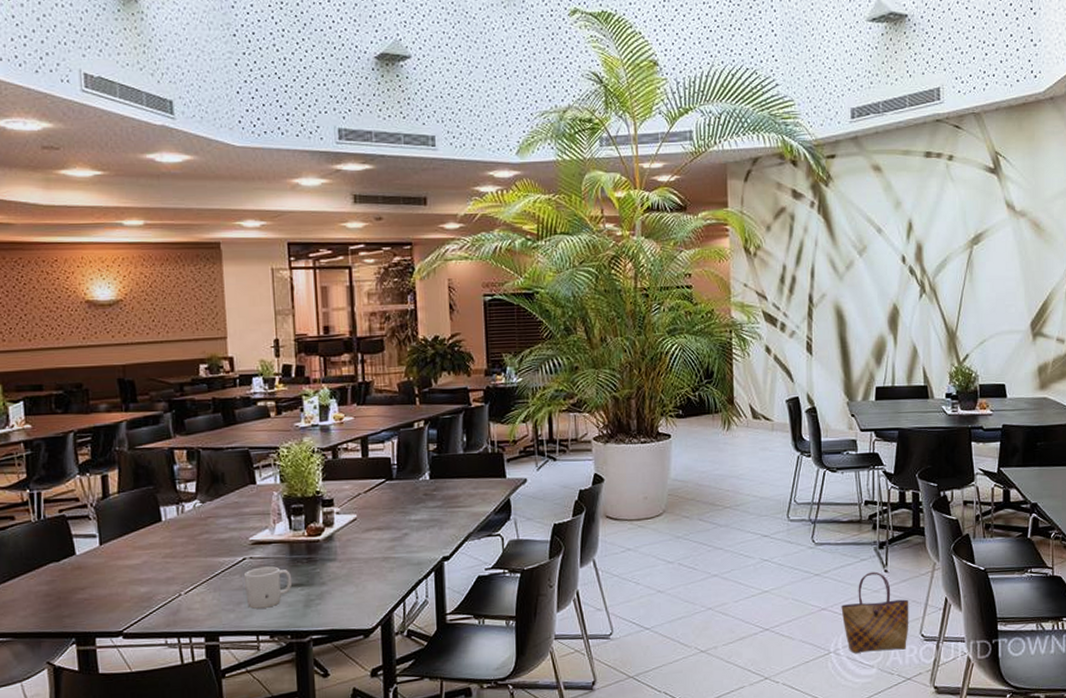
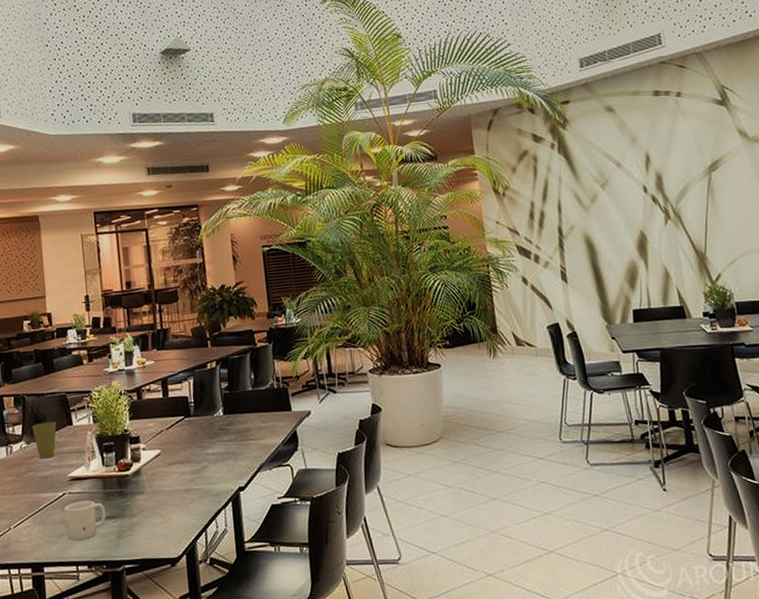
cup: none [208,479,238,520] -> present [32,421,57,459]
tote bag: present [841,571,909,653] -> none [623,490,696,575]

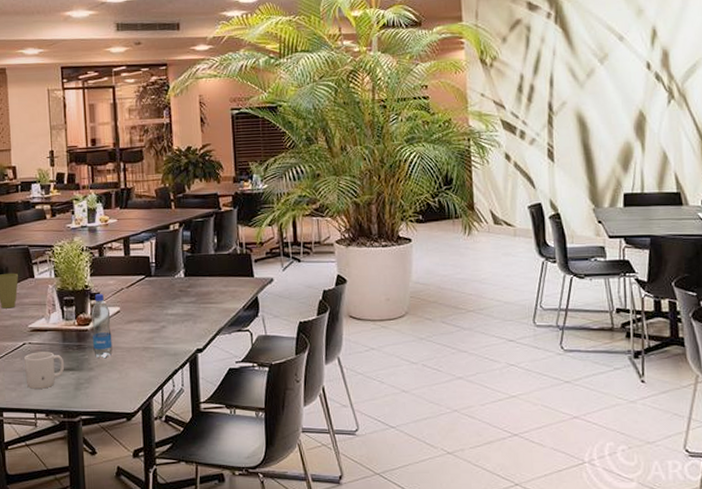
bottle: none [131,437,155,504] -> present [91,294,113,359]

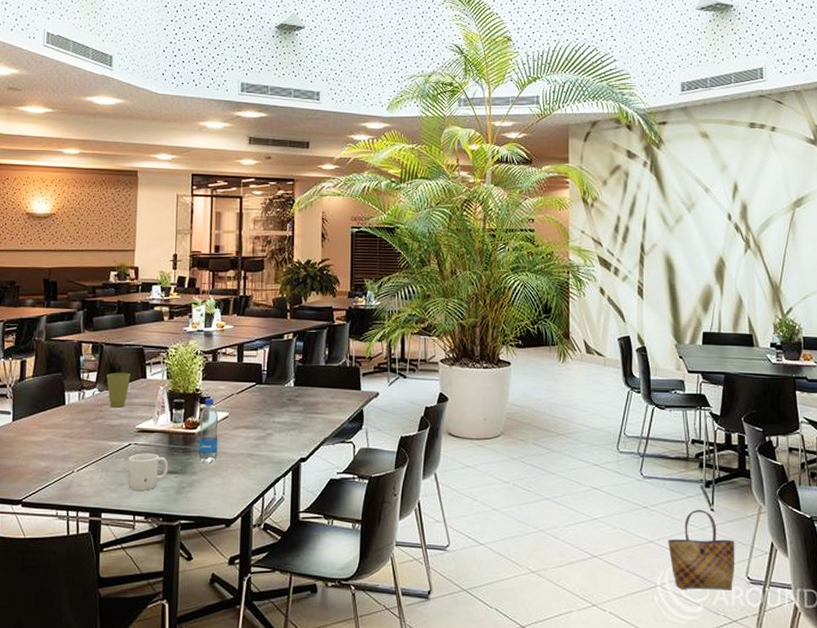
tote bag: none [594,381,672,465] -> present [668,509,735,590]

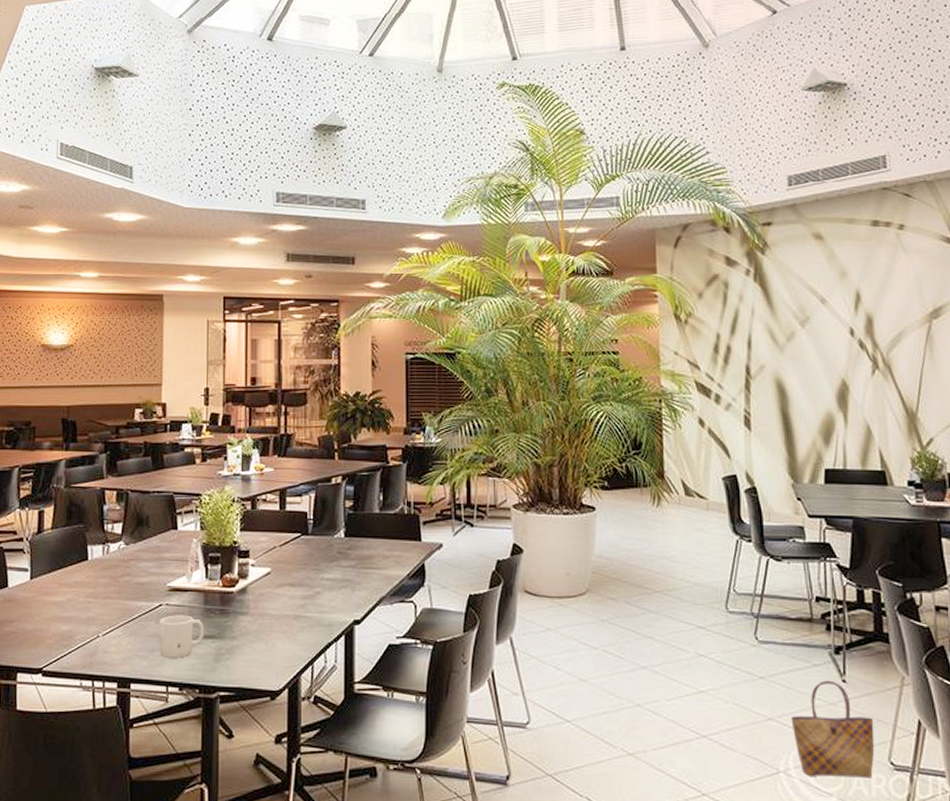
cup: present [106,372,131,408] -> none [133,522,161,563]
bottle: present [199,398,219,463] -> none [238,552,260,627]

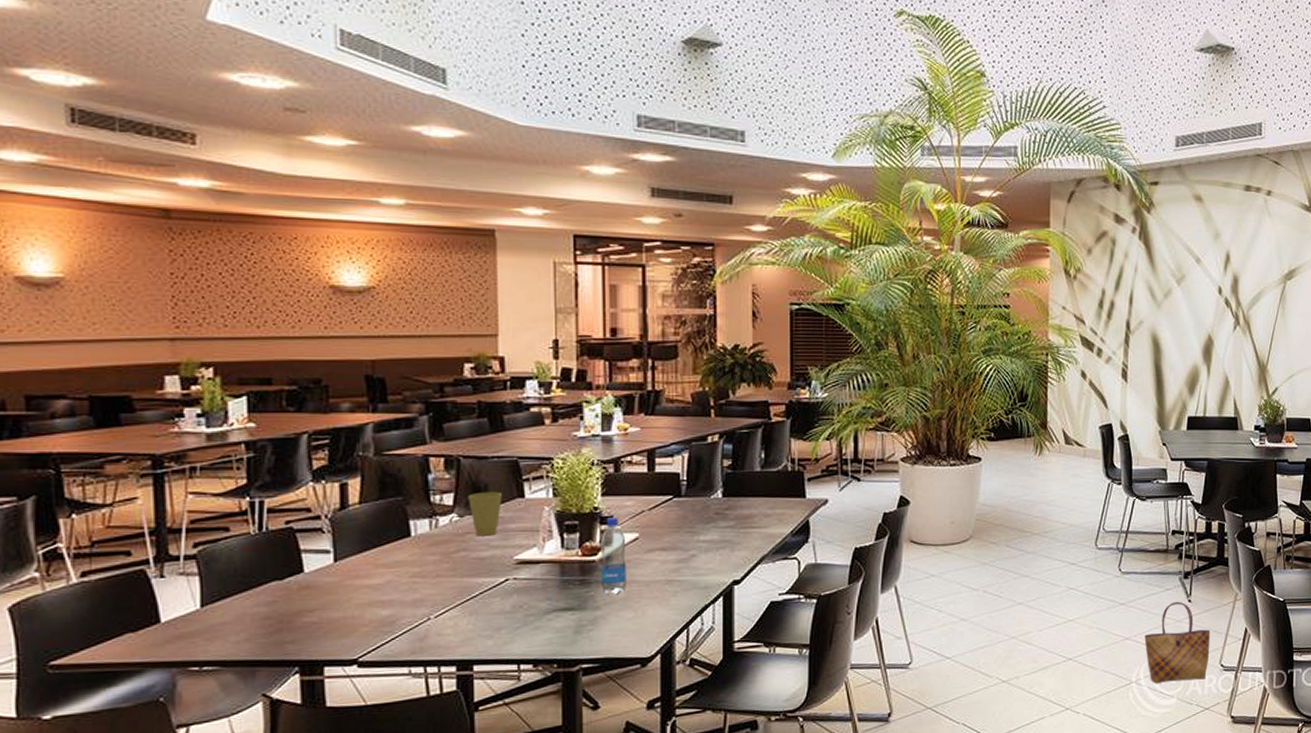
cup: none [133,522,161,563] -> present [468,491,503,536]
mug: present [159,615,205,658] -> none [507,588,562,635]
bottle: none [238,552,260,627] -> present [601,517,627,595]

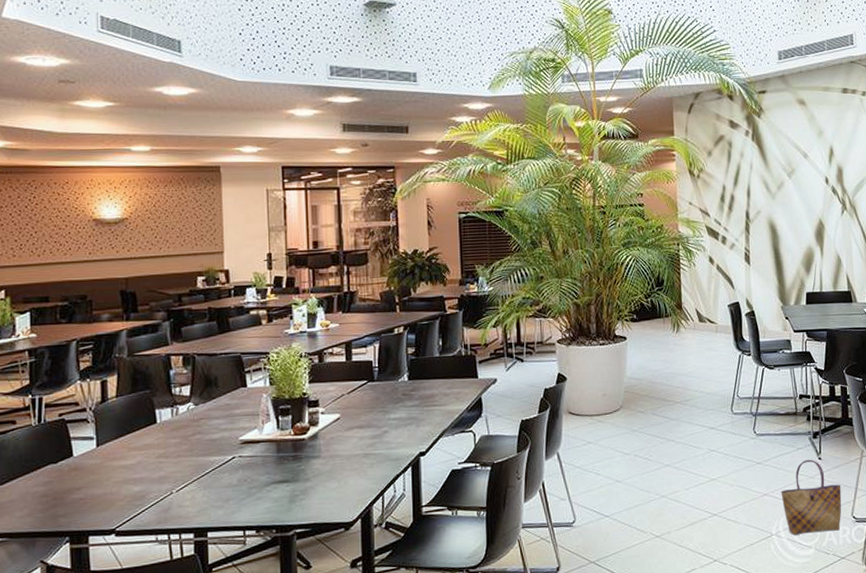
cup: present [468,491,503,536] -> none [202,382,230,421]
bottle: present [601,517,627,595] -> none [309,401,331,468]

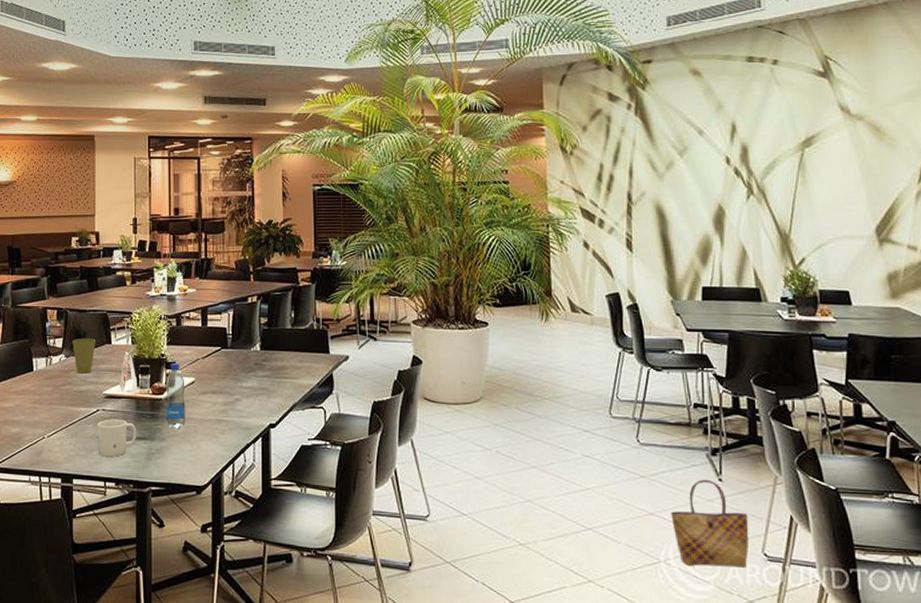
cup: none [202,382,230,421] -> present [72,338,96,374]
mug: none [234,464,279,505] -> present [97,419,137,457]
bottle: none [309,401,331,468] -> present [166,363,185,429]

